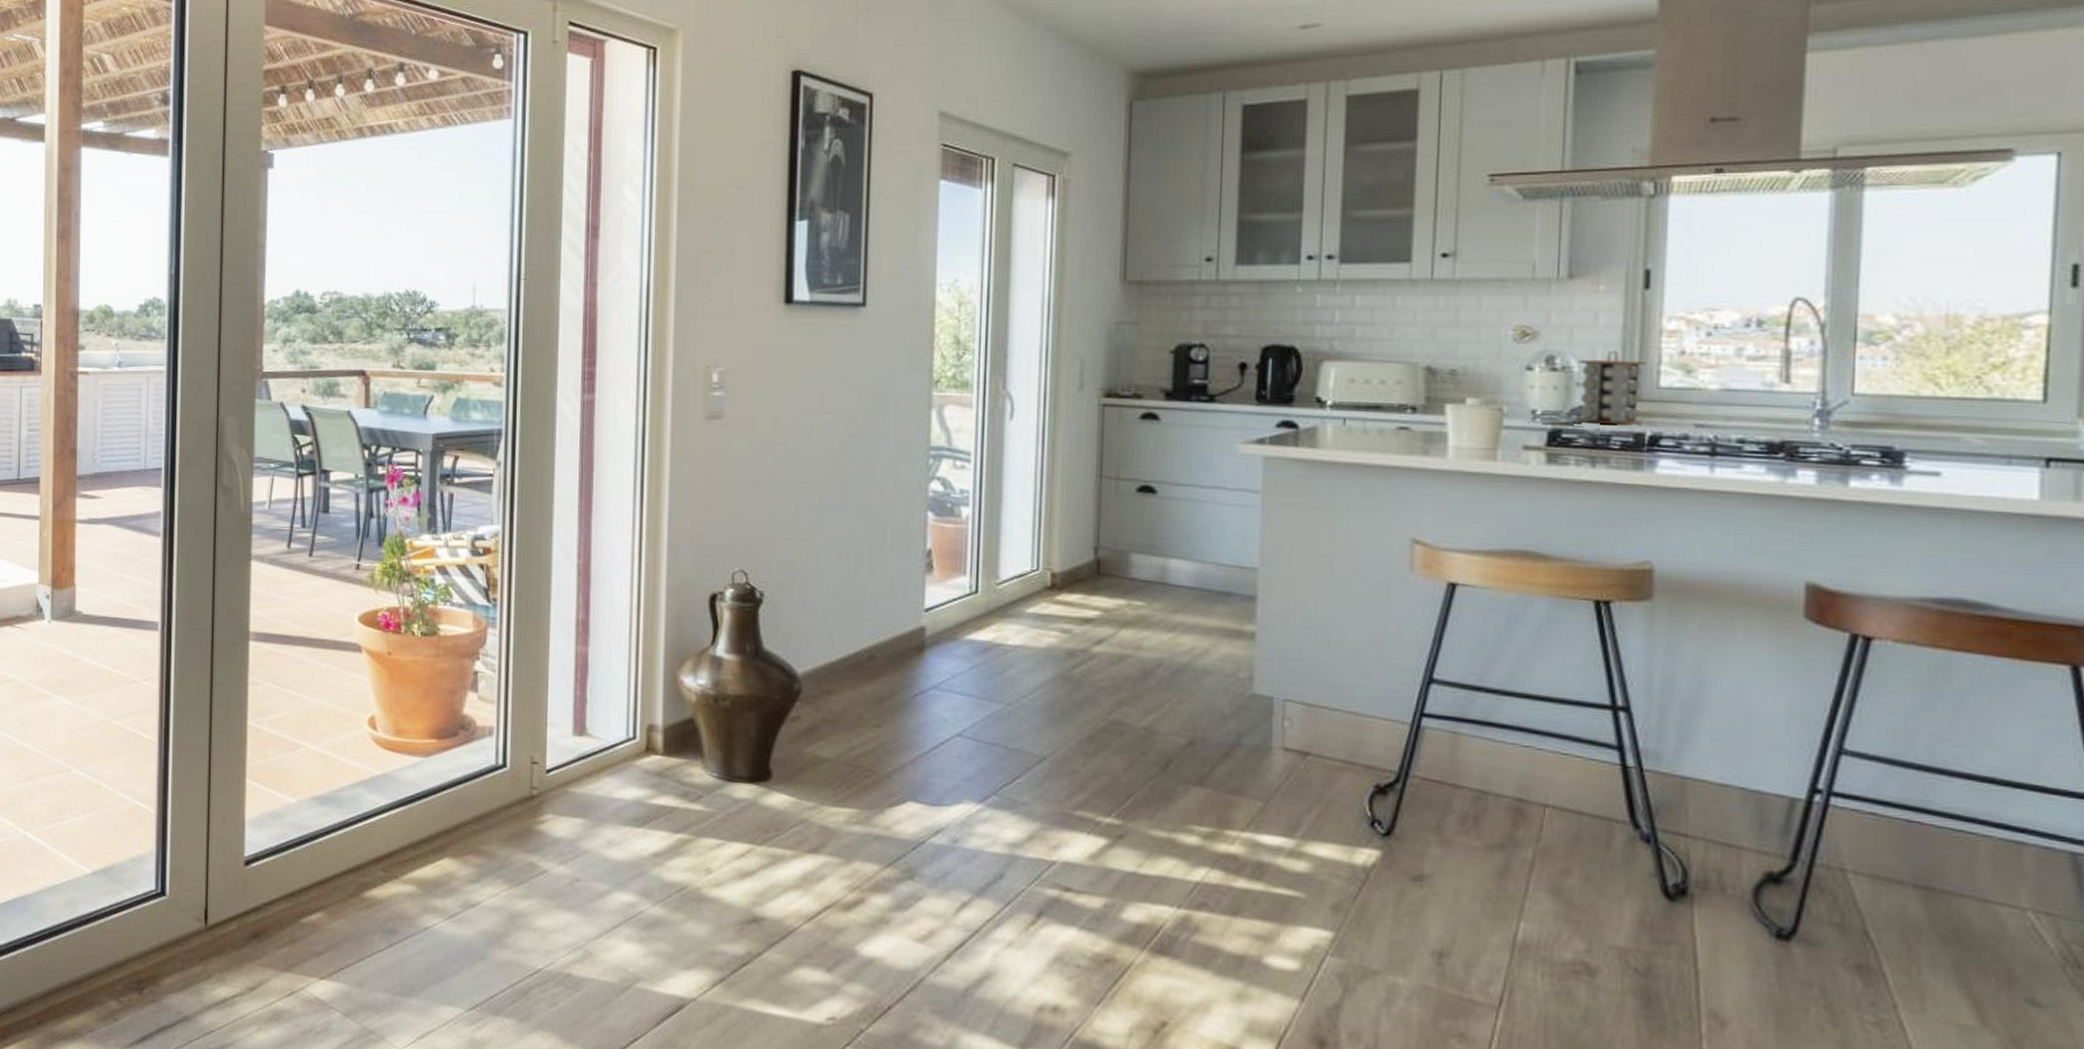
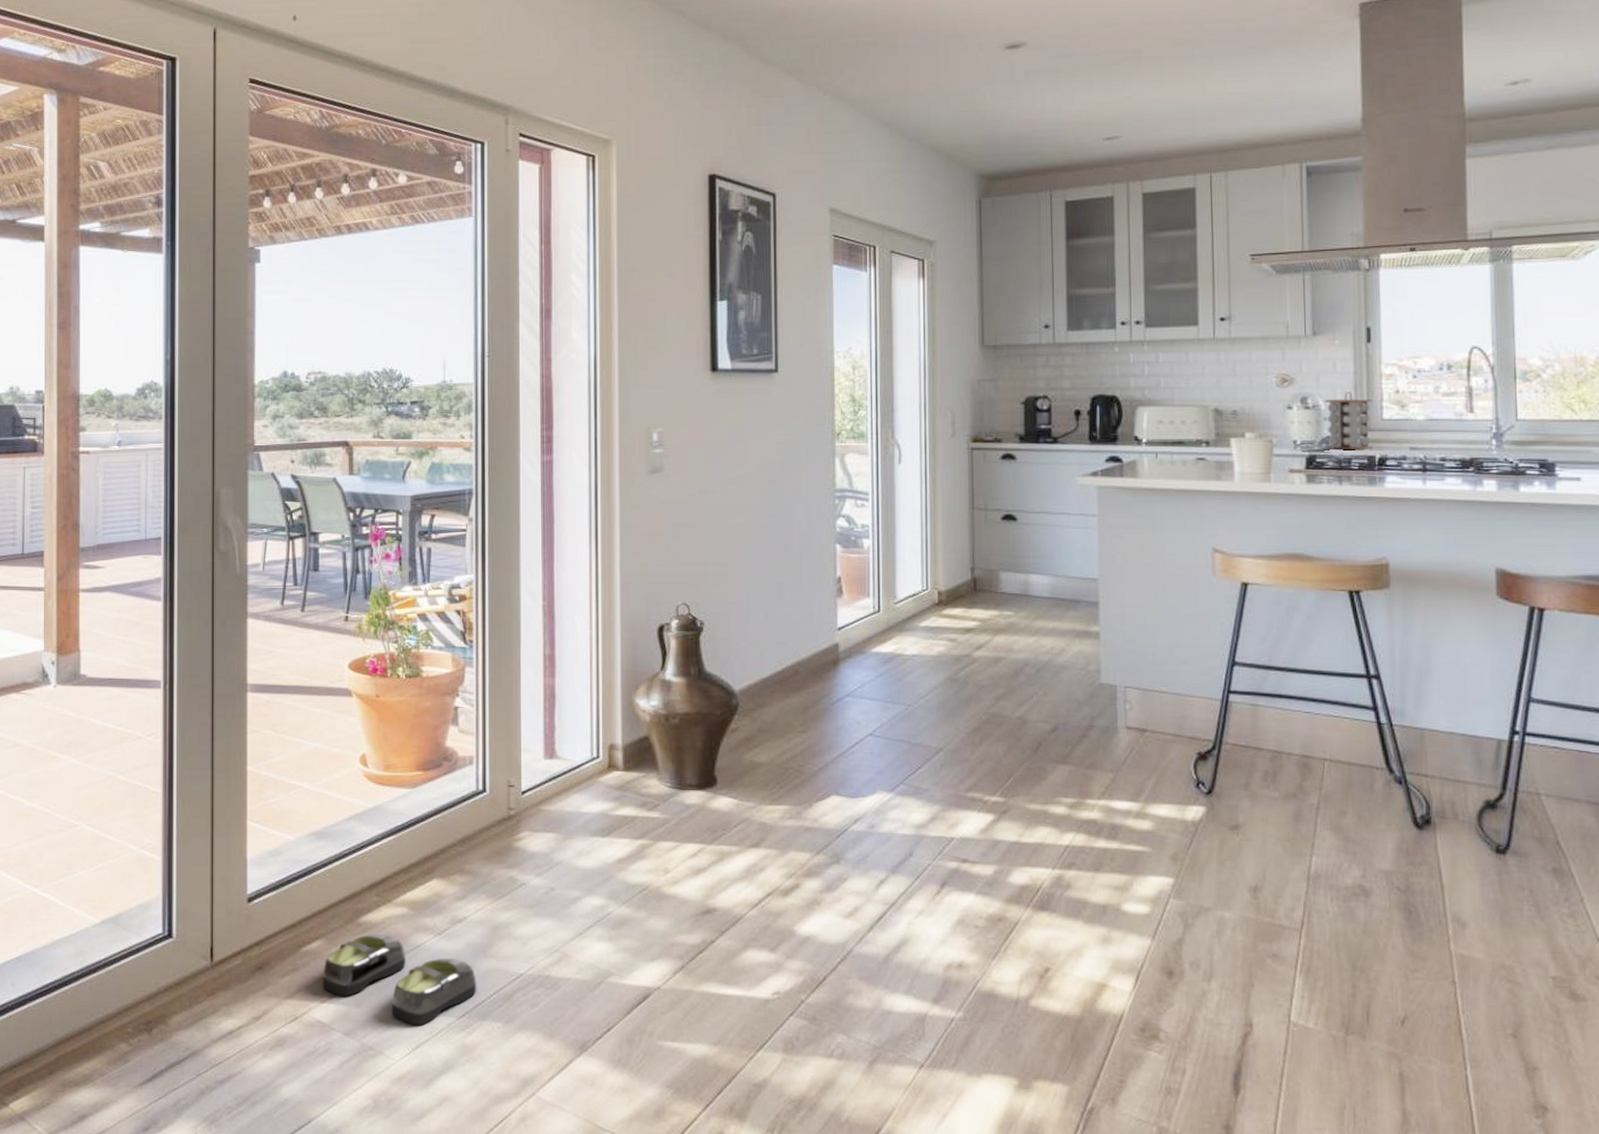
slippers: none [321,910,490,1014] -> present [322,934,477,1025]

